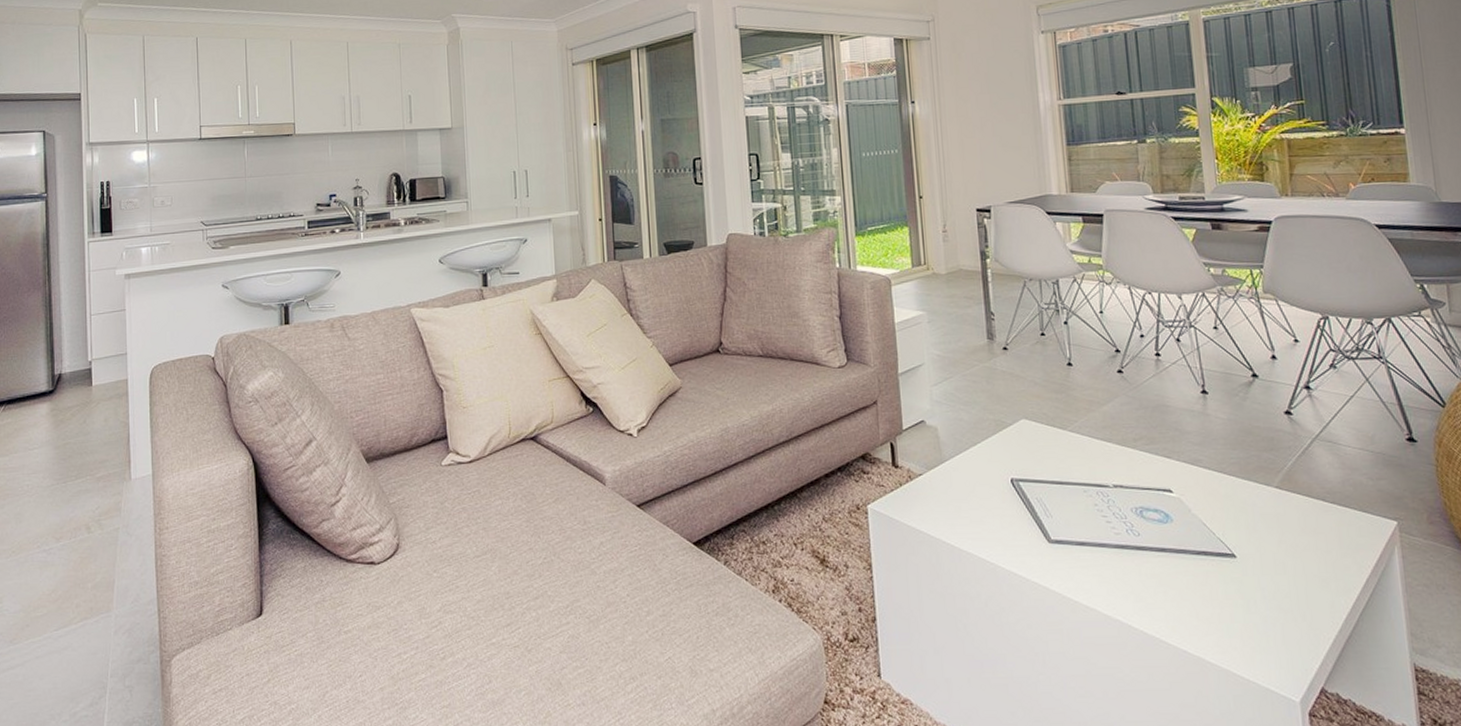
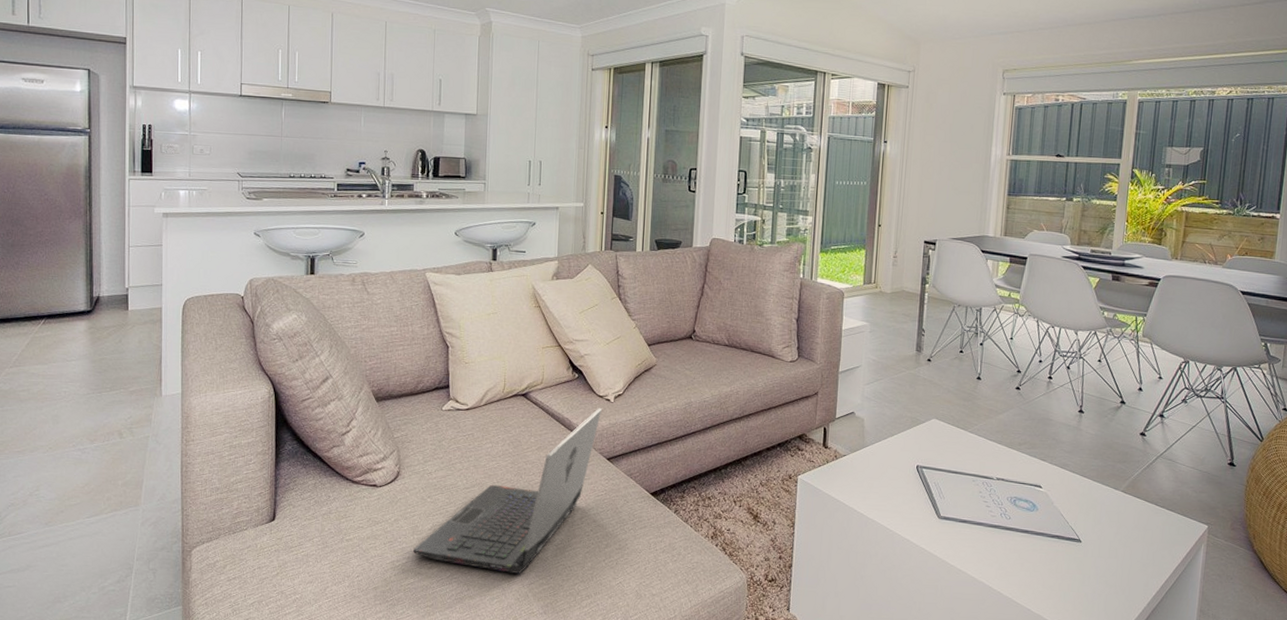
laptop computer: none [422,445,624,658] -> present [413,408,602,575]

